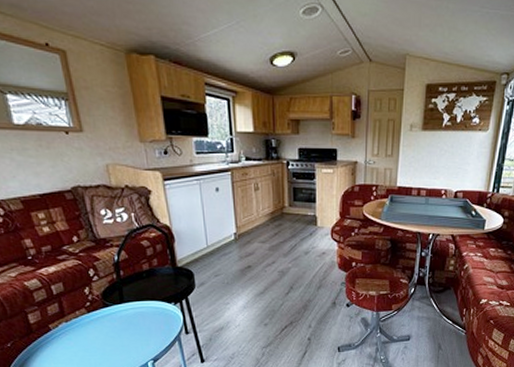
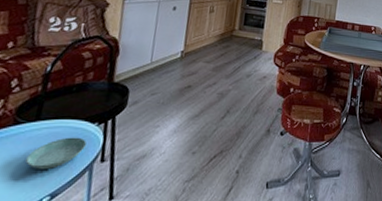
saucer: none [124,315,169,341] -> present [26,137,87,169]

